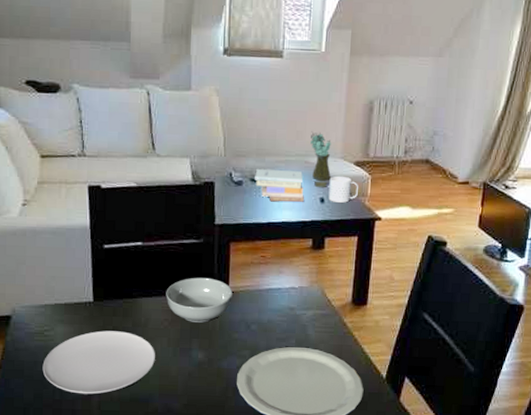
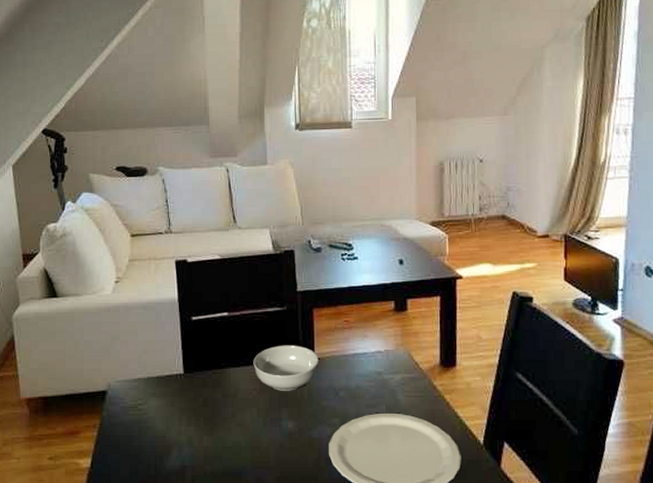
plate: present [42,330,155,395] -> none [137,402,246,469]
books: present [255,168,305,203] -> none [333,234,384,266]
vase: present [310,131,331,187] -> none [385,195,408,249]
mug: present [328,175,358,203] -> none [406,237,436,263]

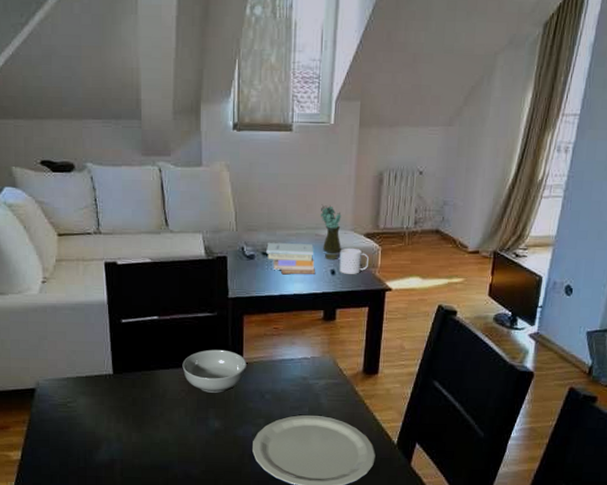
books: none [333,234,384,266] -> present [266,242,316,275]
vase: none [385,195,408,249] -> present [321,204,341,259]
mug: none [406,237,436,263] -> present [339,247,369,274]

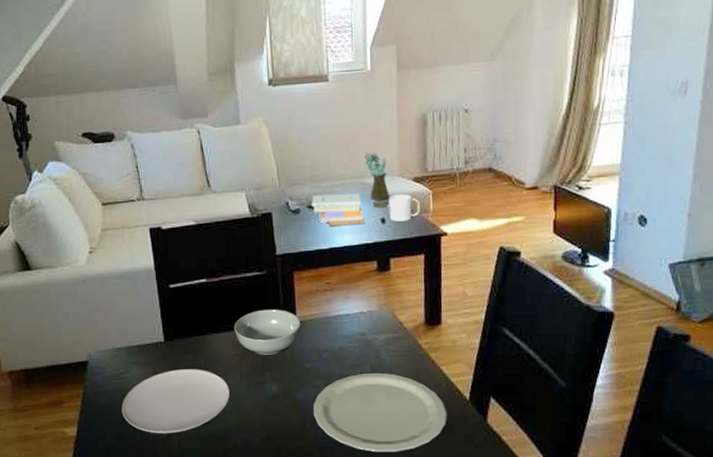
plate: none [67,401,173,462] -> present [121,369,230,434]

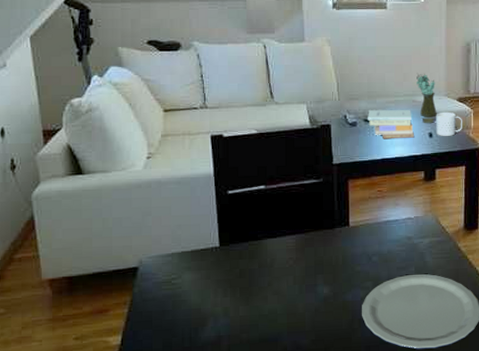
plate: present [121,369,230,434] -> none [171,273,282,340]
bowl: present [234,309,301,355] -> none [289,215,353,259]

